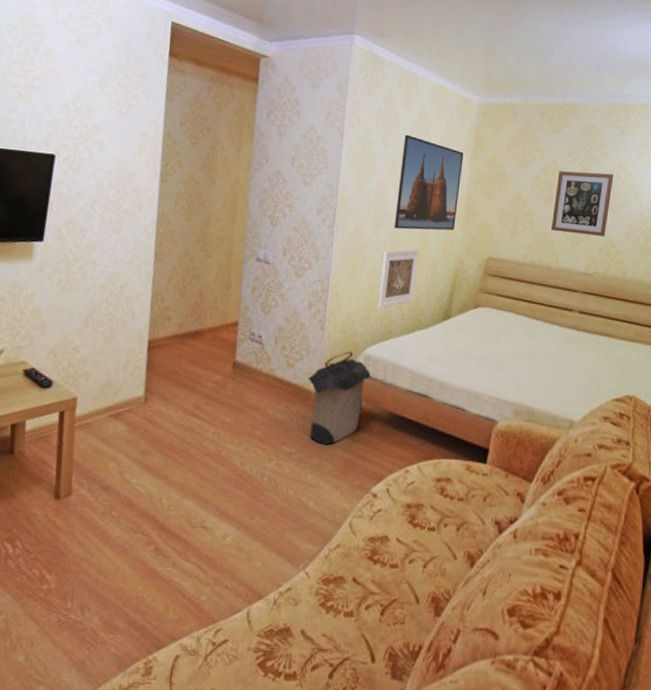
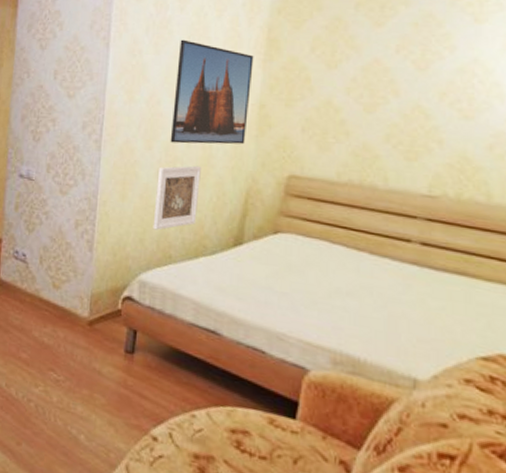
laundry hamper: present [308,351,373,445] -> none [76,275,149,376]
wall art: present [551,171,614,237] -> none [376,70,466,150]

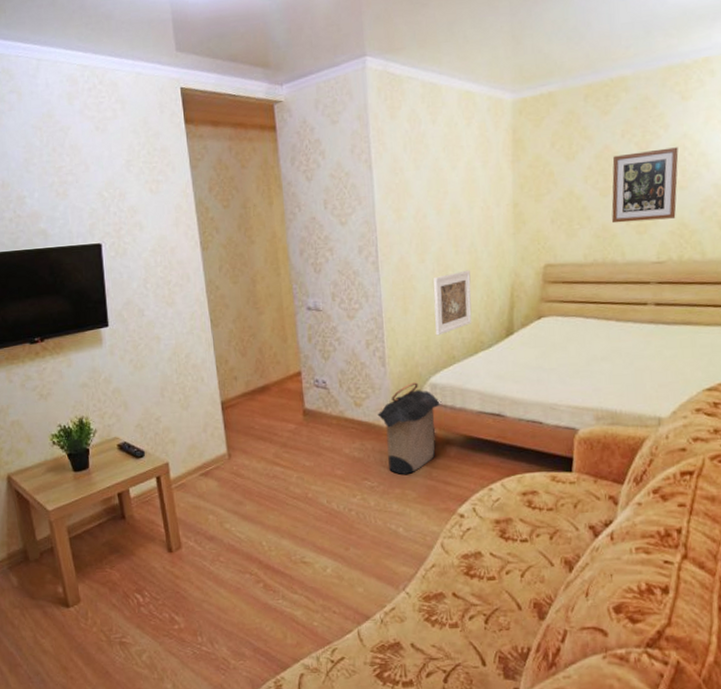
laundry hamper: none [76,275,149,376] -> present [377,382,442,474]
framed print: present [170,39,254,145] -> none [436,151,505,253]
wall art: none [376,70,466,150] -> present [611,147,679,224]

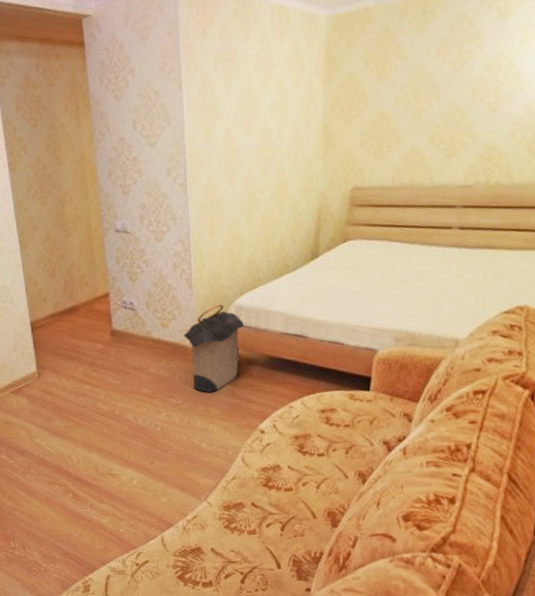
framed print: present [433,270,472,336] -> none [240,192,279,259]
wall art: present [611,147,679,224] -> none [422,67,493,146]

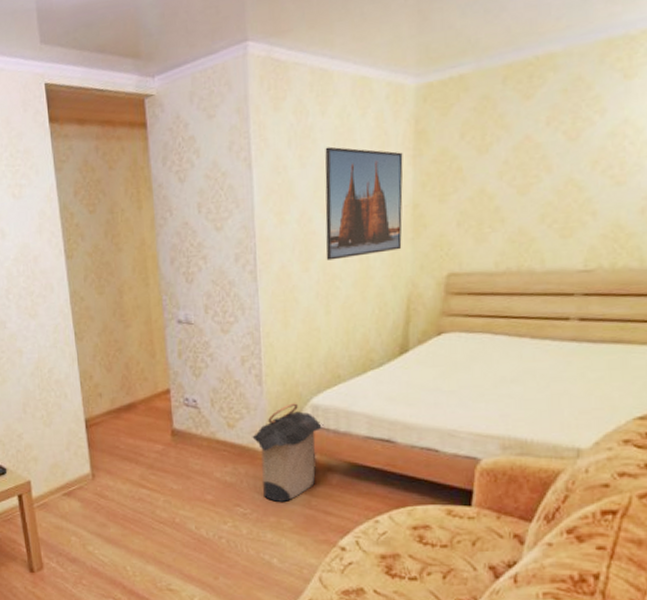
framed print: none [247,70,316,175] -> present [325,146,403,261]

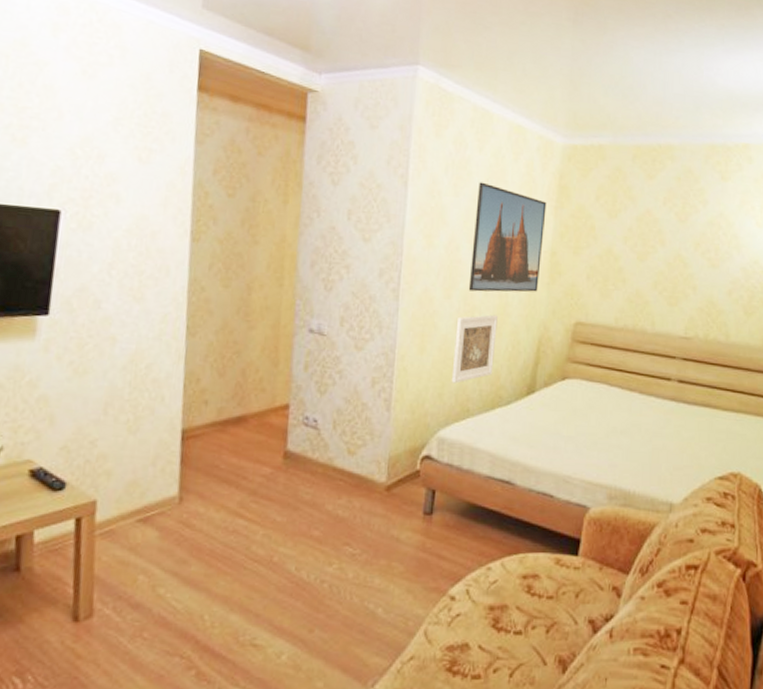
laundry hamper: present [252,403,324,502] -> none [372,434,448,542]
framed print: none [317,280,361,353] -> present [451,314,498,384]

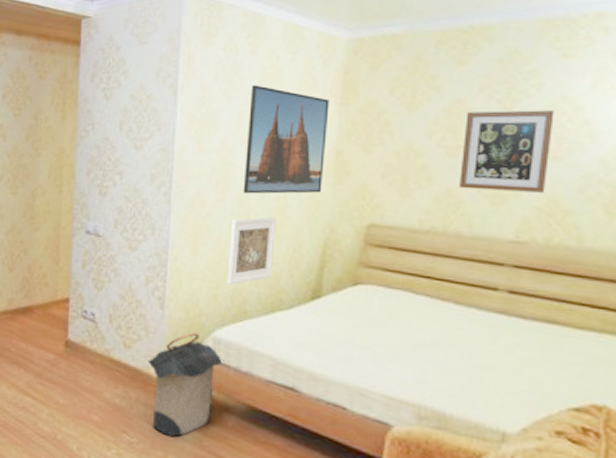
laundry hamper: none [372,434,448,542] -> present [148,332,224,437]
wall art: none [646,221,714,295] -> present [460,110,554,193]

